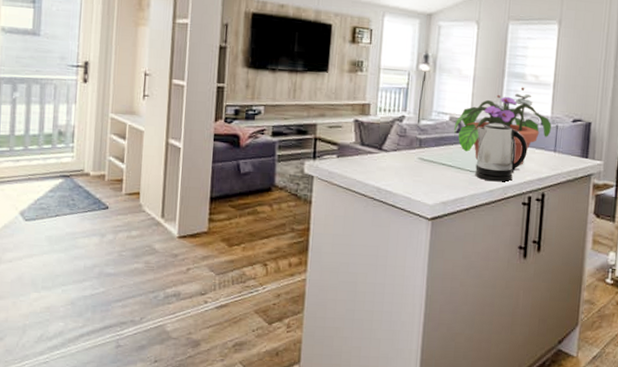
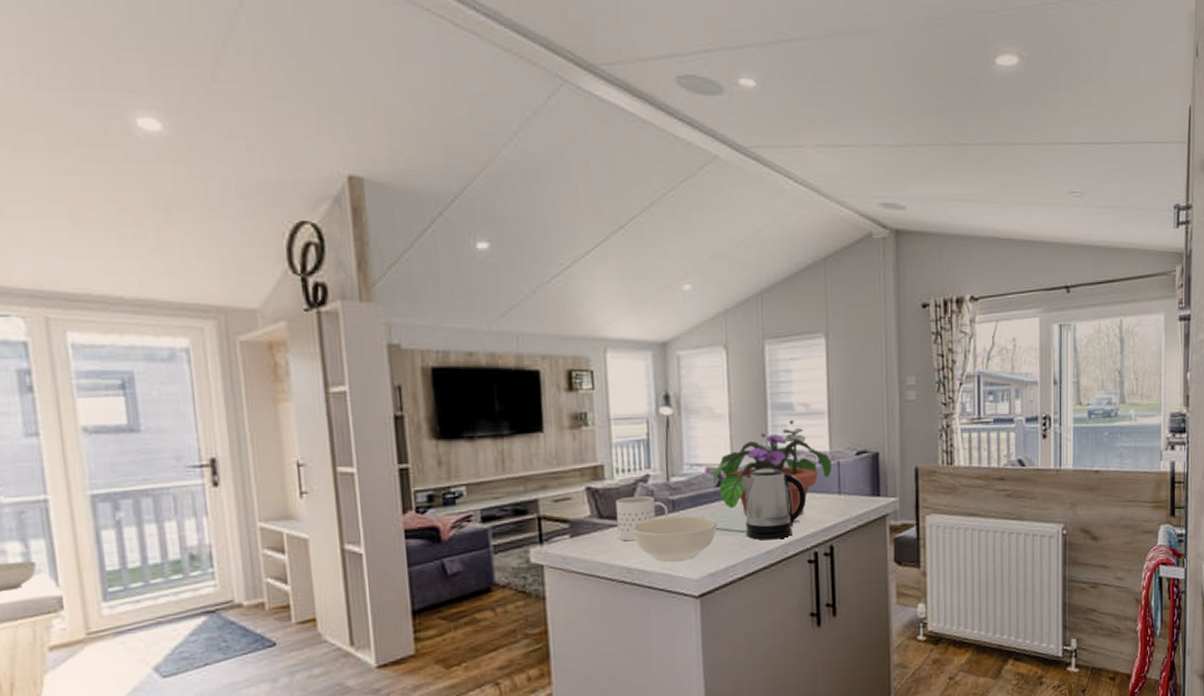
mug: none [373,131,416,167] -> present [615,495,669,542]
bowl: none [385,151,453,189] -> present [632,515,717,562]

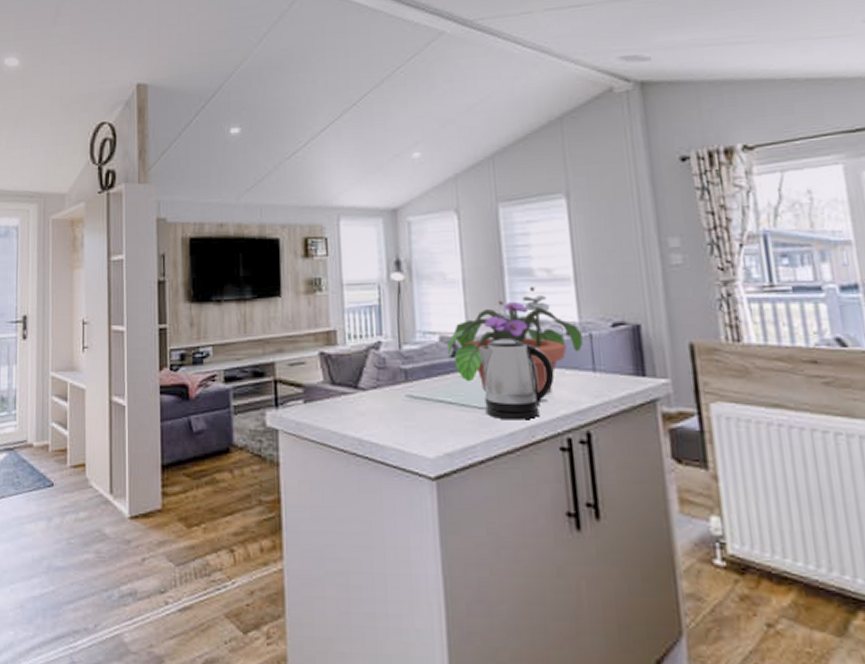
mug: present [615,495,669,542] -> none [347,363,401,411]
bowl: present [632,515,717,562] -> none [364,387,453,436]

